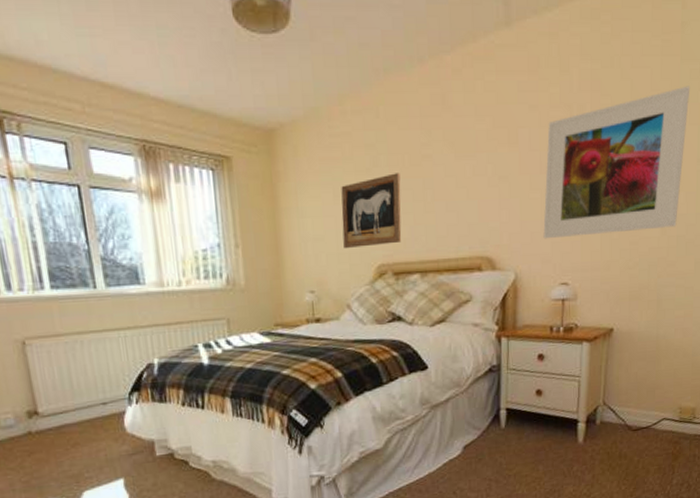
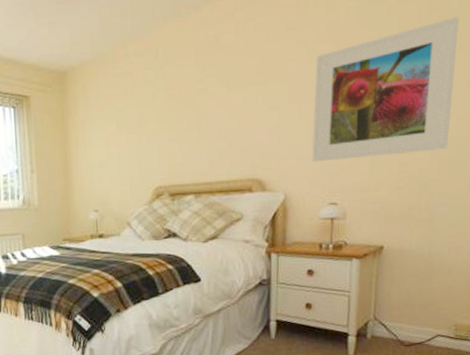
wall art: present [341,173,402,249] -> none [123,106,178,174]

